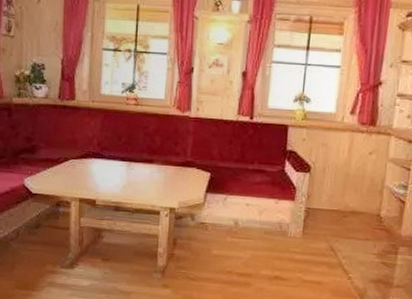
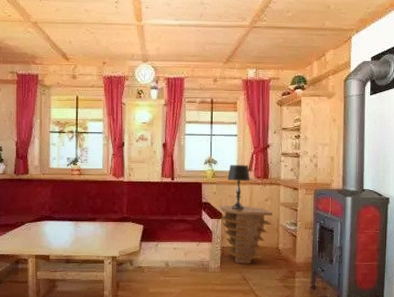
side table: none [308,155,378,231] -> present [219,205,273,264]
table lamp: none [322,105,352,163] -> present [228,165,250,209]

